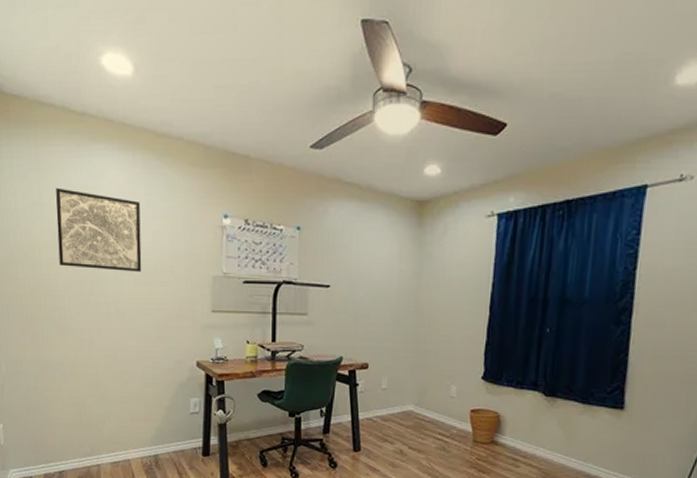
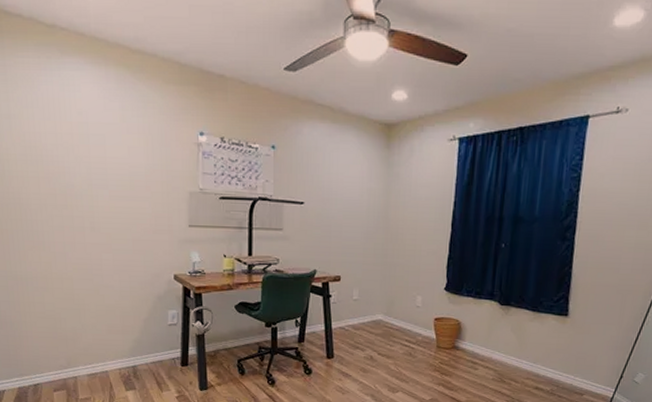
wall art: present [56,187,142,273] -> none [25,100,117,187]

